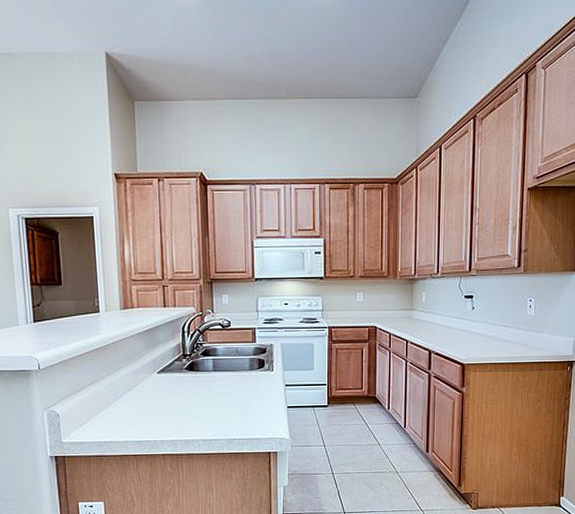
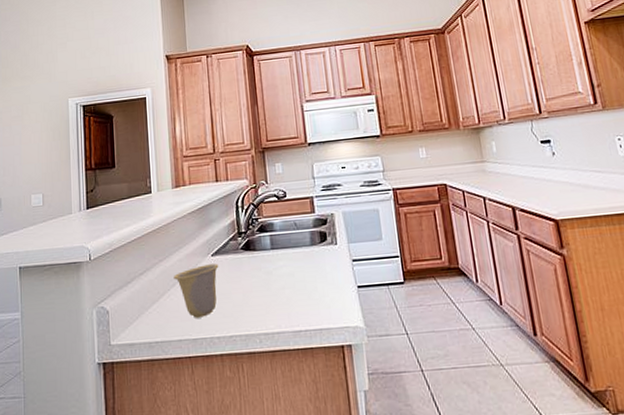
cup: none [121,380,164,424] -> present [174,264,219,318]

